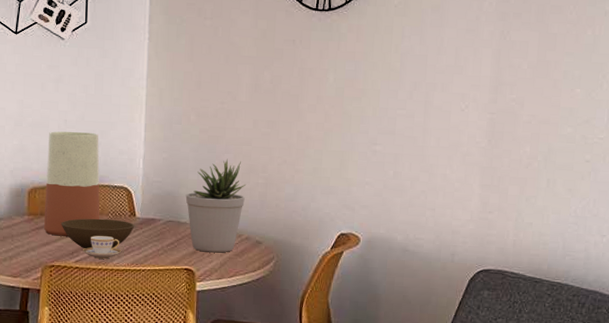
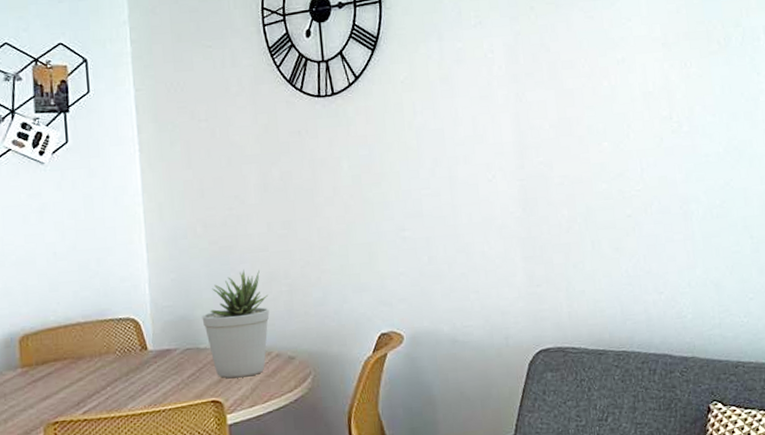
vase: present [44,131,100,236] -> none [36,262,107,387]
bowl: present [61,218,135,249] -> none [61,356,148,396]
teacup: present [83,235,121,259] -> none [90,377,135,406]

